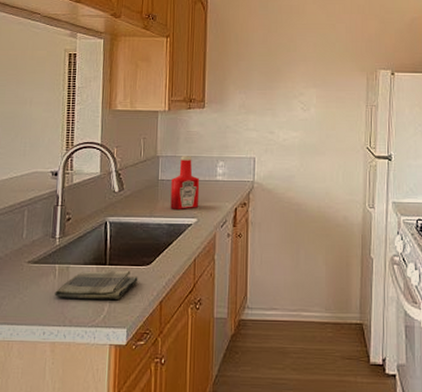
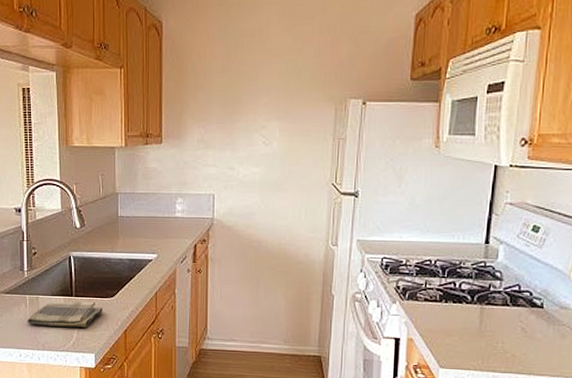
ketchup bottle: present [170,156,200,209] -> none [131,192,159,245]

